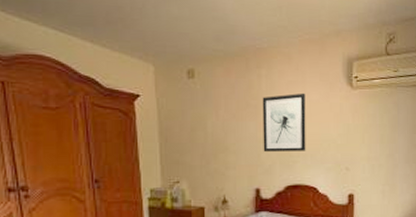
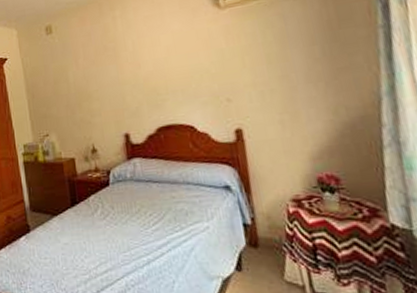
wall art: present [262,93,306,153] -> none [119,25,175,95]

